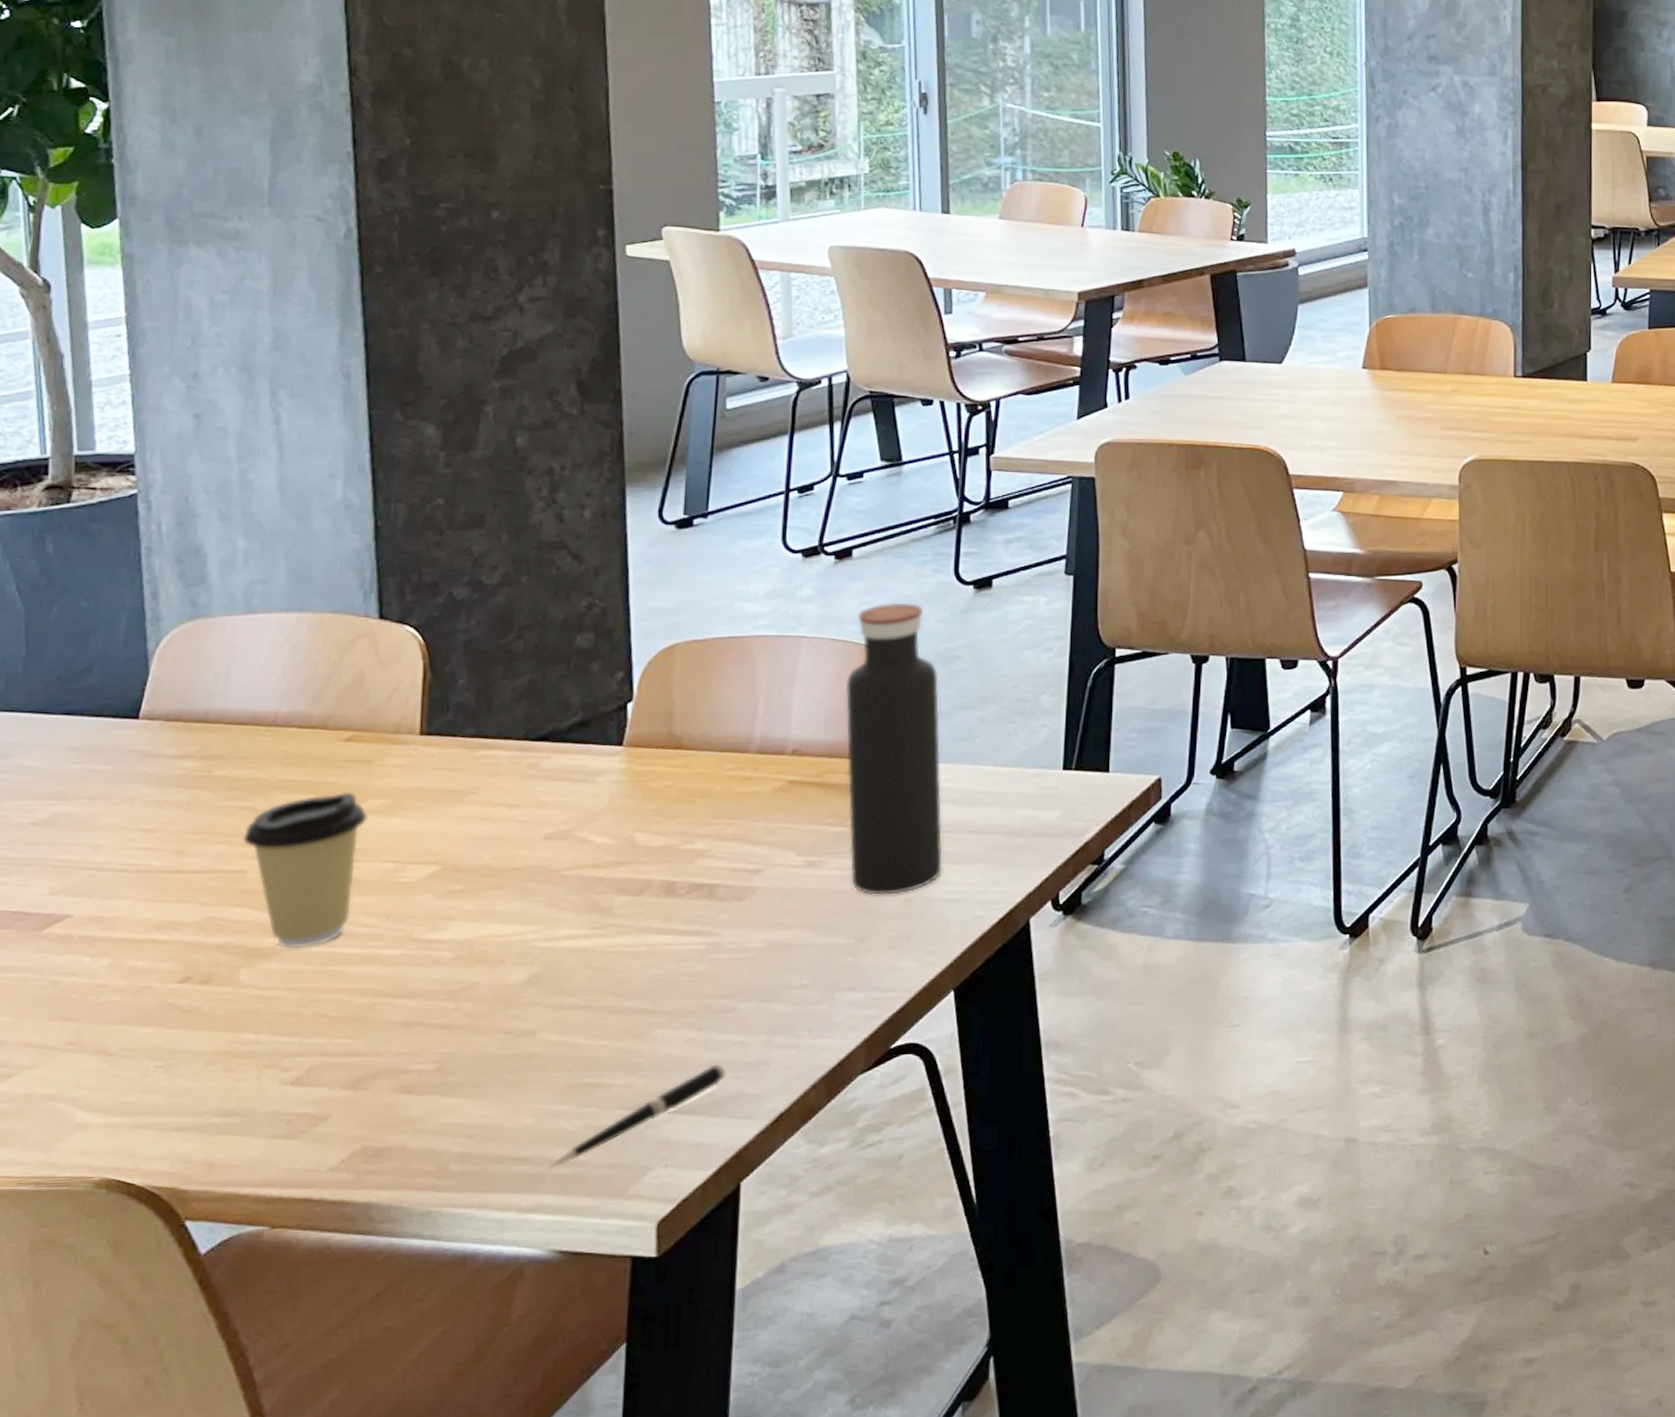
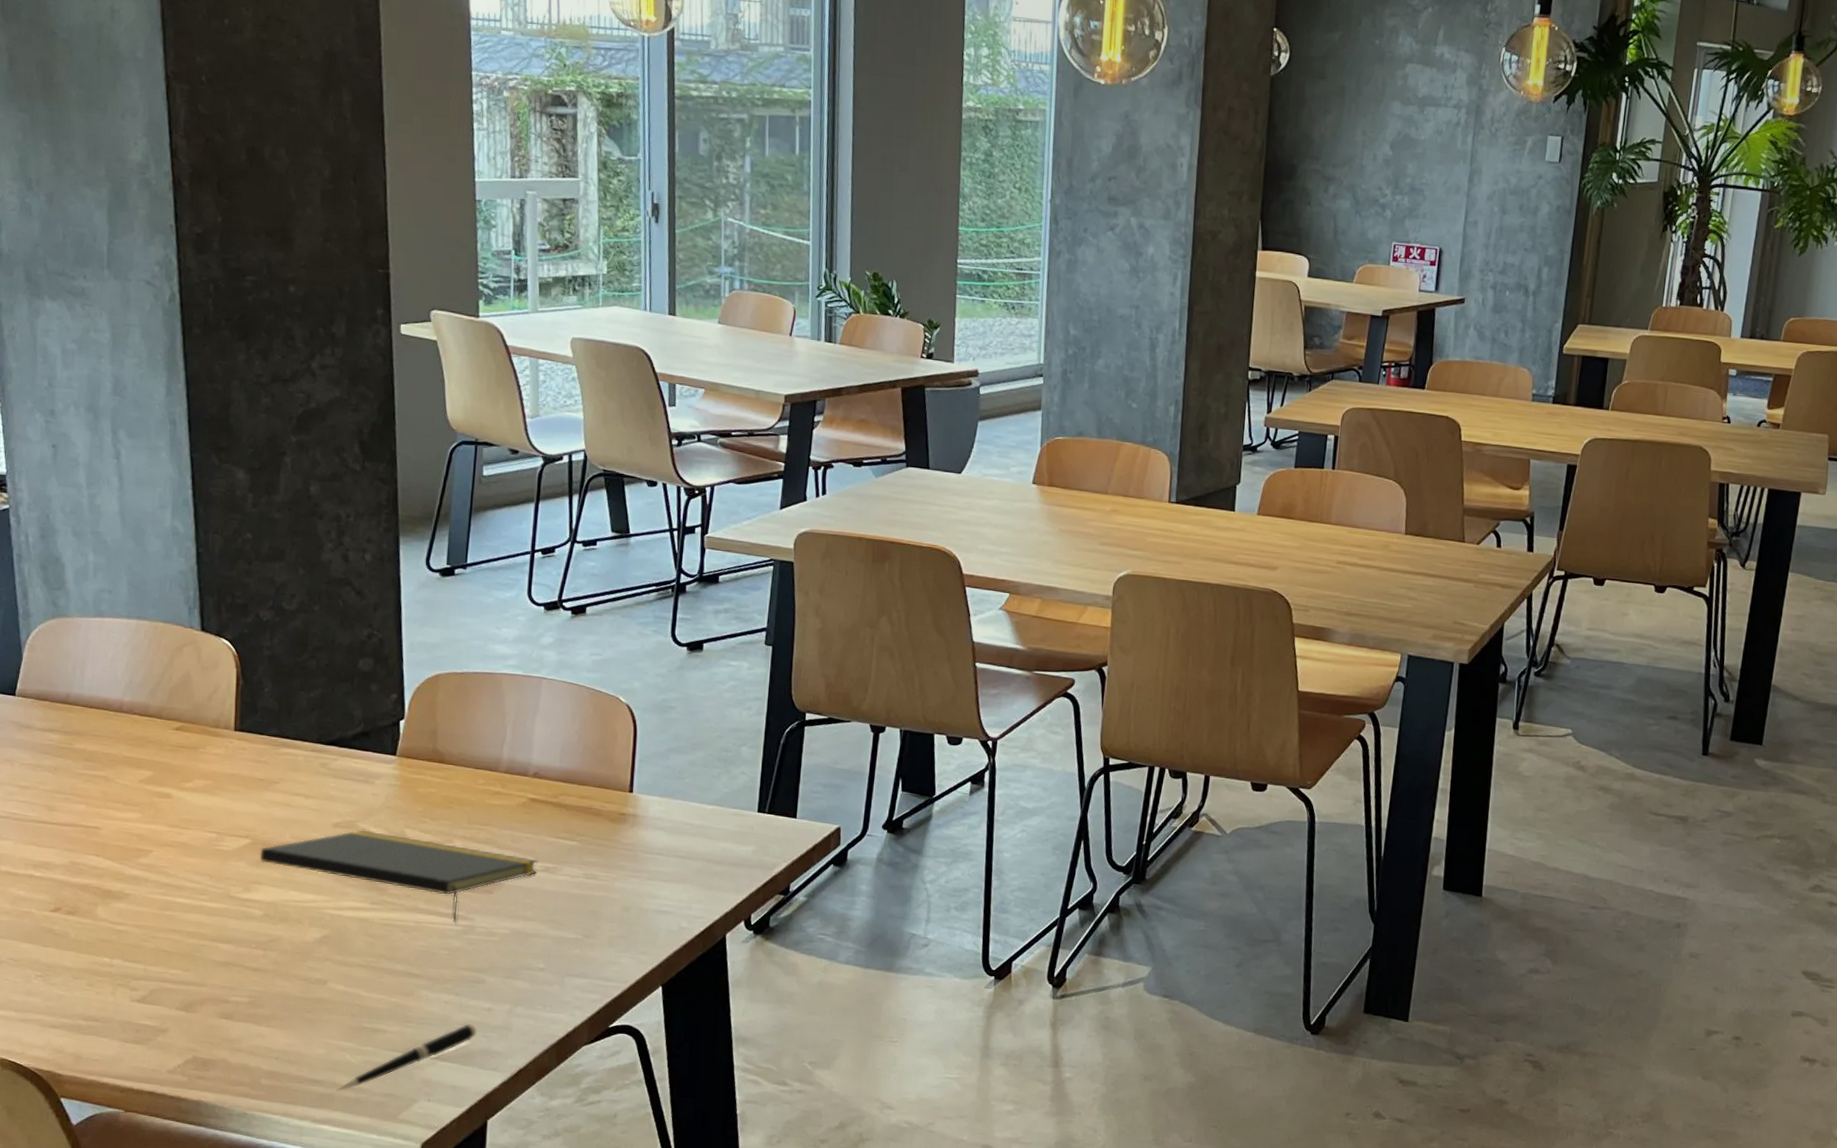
coffee cup: present [243,792,368,949] -> none [97,771,194,895]
notepad: none [451,839,800,942] -> present [260,829,538,924]
water bottle: present [845,602,943,895] -> none [578,655,656,902]

